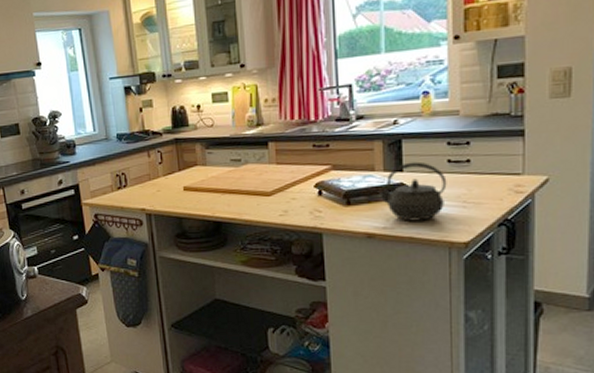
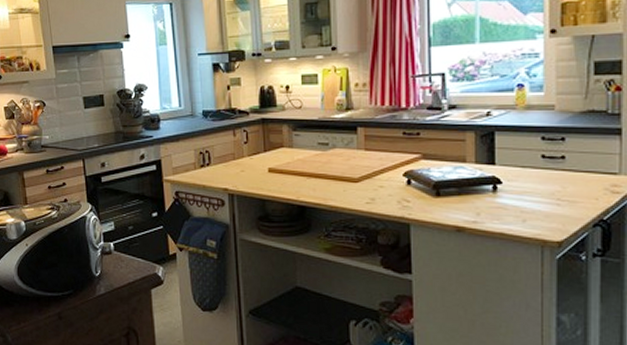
kettle: present [377,161,447,221] -> none [468,155,541,217]

